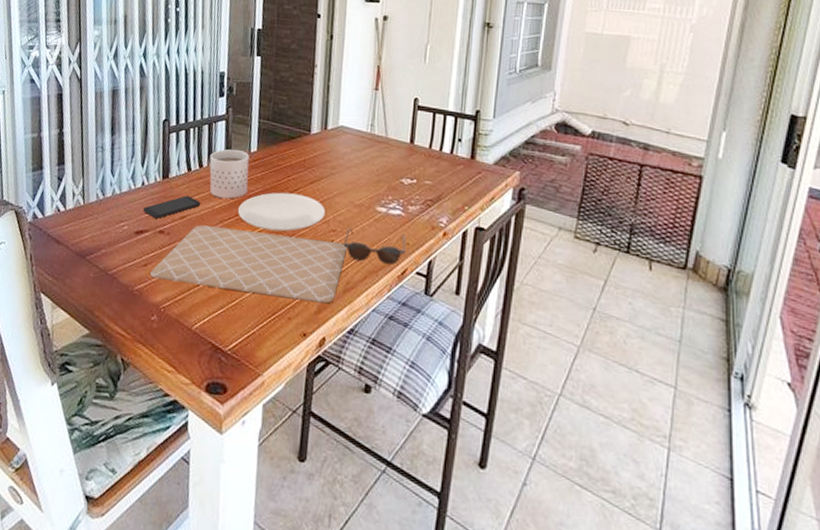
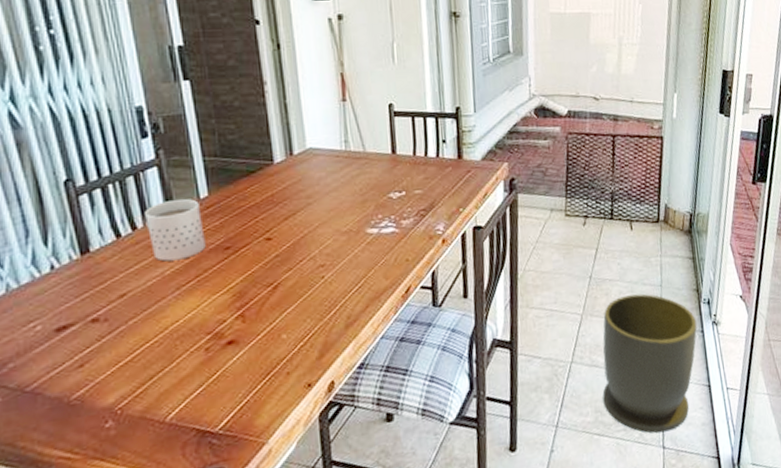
mobile phone: present [142,195,201,219] -> none [59,268,145,306]
placemat: present [150,225,347,304] -> none [90,277,342,379]
plate: present [237,192,325,232] -> none [197,234,309,285]
sunglasses: present [343,227,406,266] -> none [336,252,406,292]
planter pot: none [591,340,723,516] -> present [602,293,698,433]

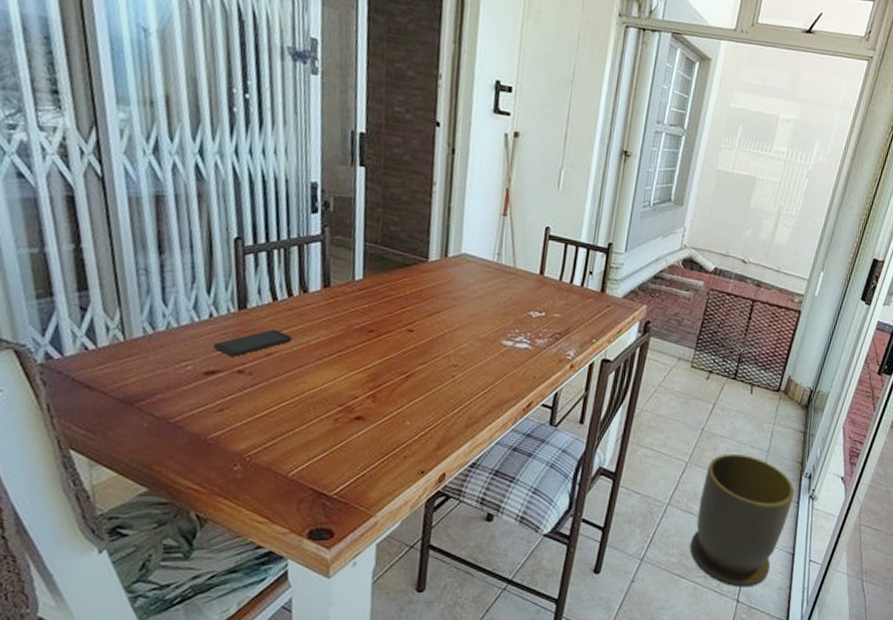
mobile phone: none [59,268,145,306] -> present [212,329,293,357]
mug: present [144,198,206,262] -> none [301,275,354,333]

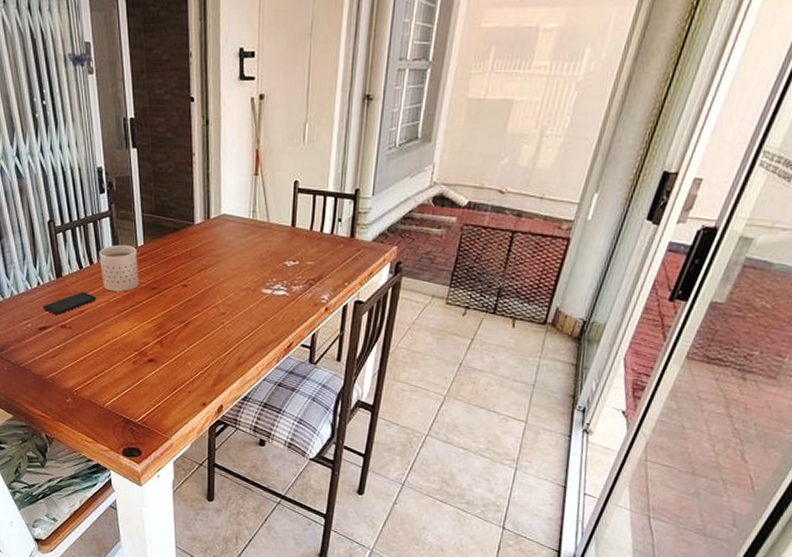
mug: none [301,275,354,333] -> present [99,244,139,292]
planter pot: present [690,454,795,587] -> none [451,387,566,516]

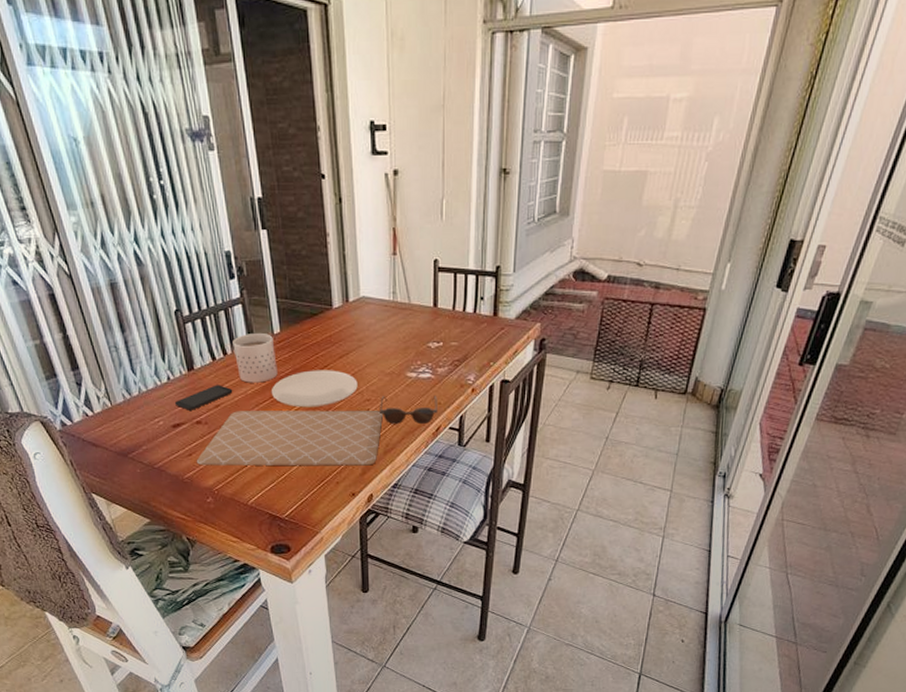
placemat: none [58,318,237,377] -> present [196,410,383,466]
plate: none [131,282,214,318] -> present [271,370,358,408]
sunglasses: none [233,309,291,341] -> present [379,395,438,425]

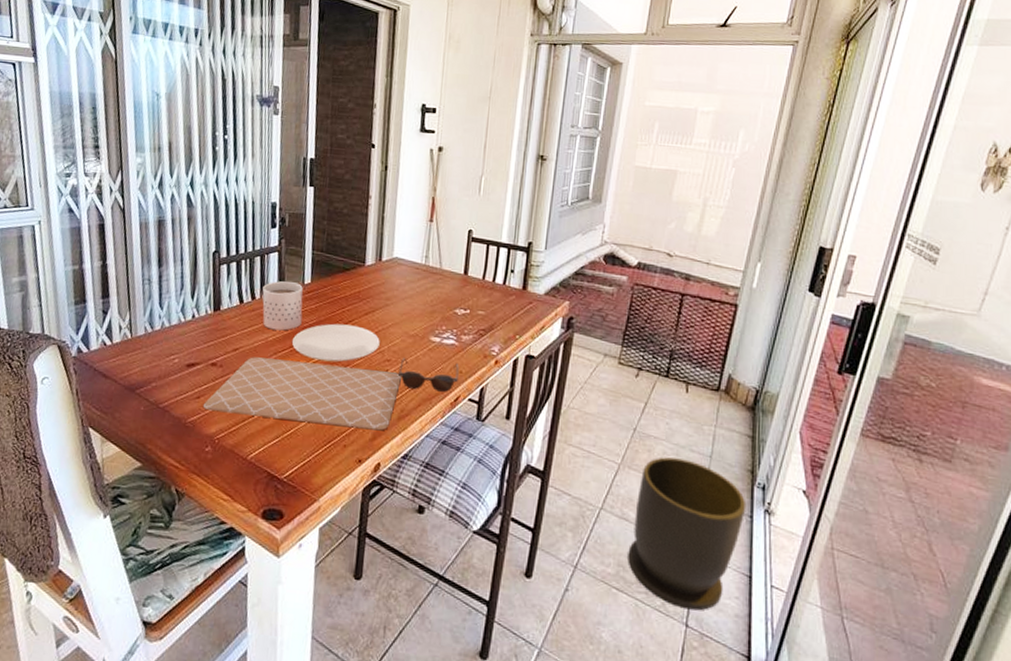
mobile phone: present [174,385,233,410] -> none [193,328,254,351]
planter pot: none [602,459,708,583] -> present [628,457,746,611]

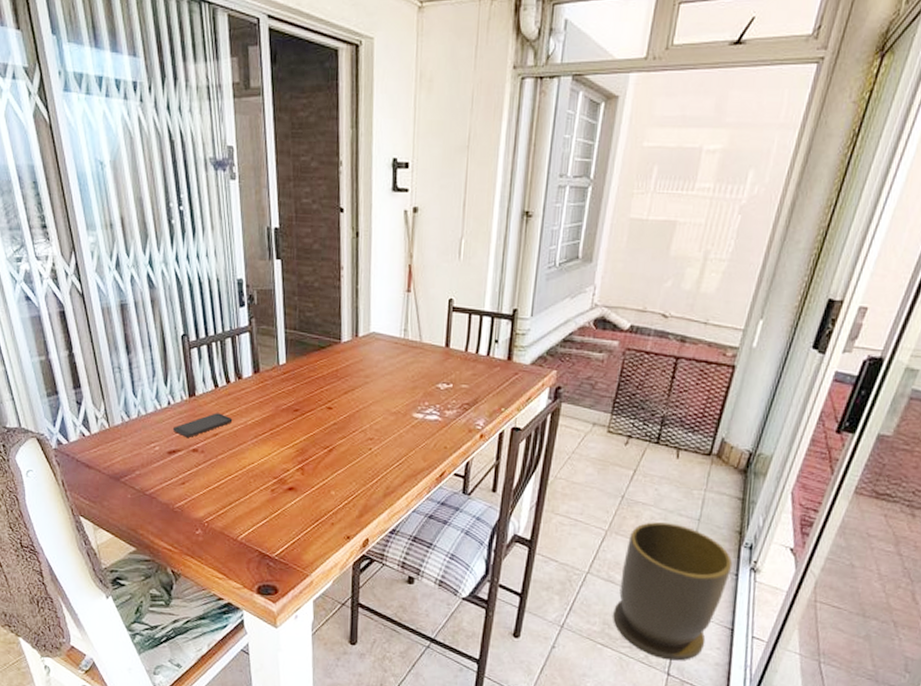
mobile phone: none [193,328,254,351] -> present [172,413,233,437]
placemat: present [203,357,401,431] -> none [188,441,385,508]
mug: present [262,280,304,331] -> none [237,362,280,414]
plate: present [291,323,380,362] -> none [271,404,361,443]
sunglasses: present [397,357,459,393] -> none [381,435,444,469]

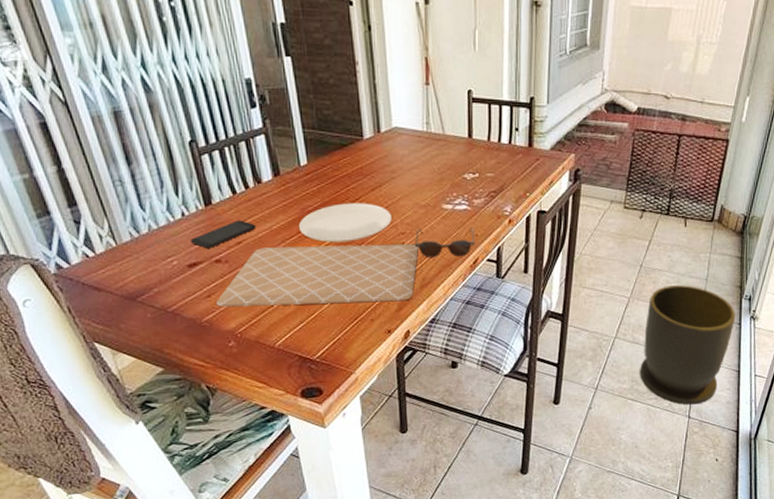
placemat: none [188,441,385,508] -> present [216,244,419,308]
plate: none [271,404,361,443] -> present [298,203,392,243]
sunglasses: none [381,435,444,469] -> present [414,227,475,259]

